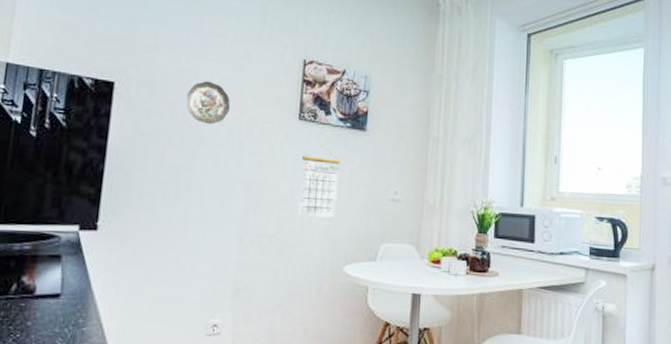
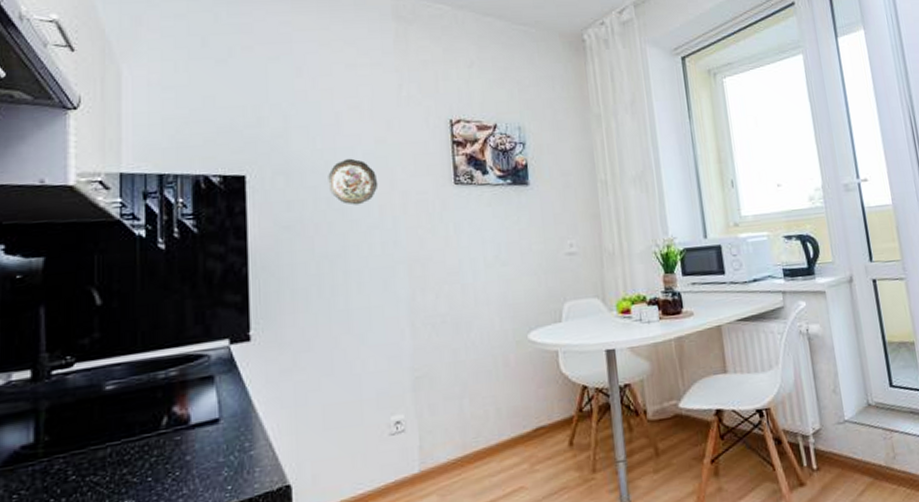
calendar: present [298,145,341,218] -> none [465,207,510,287]

